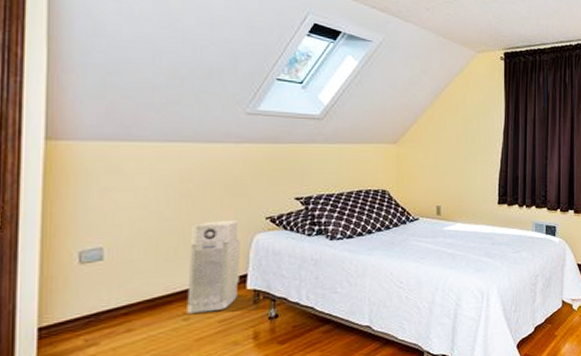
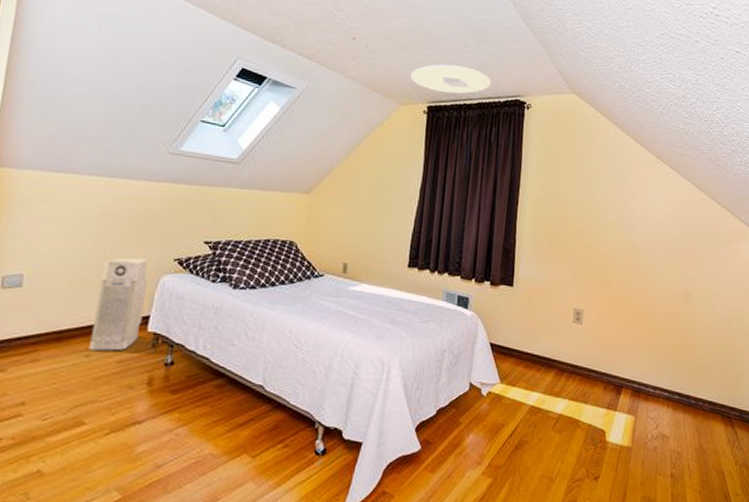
ceiling light: none [485,11,562,40] -> present [410,64,491,94]

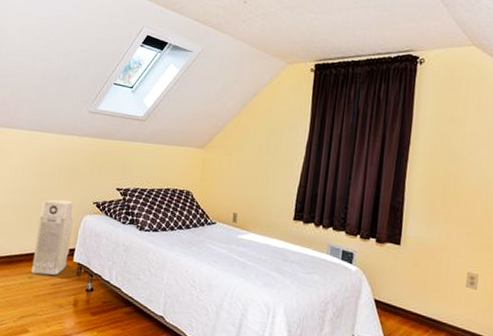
ceiling light: present [410,64,491,94] -> none [298,22,381,51]

